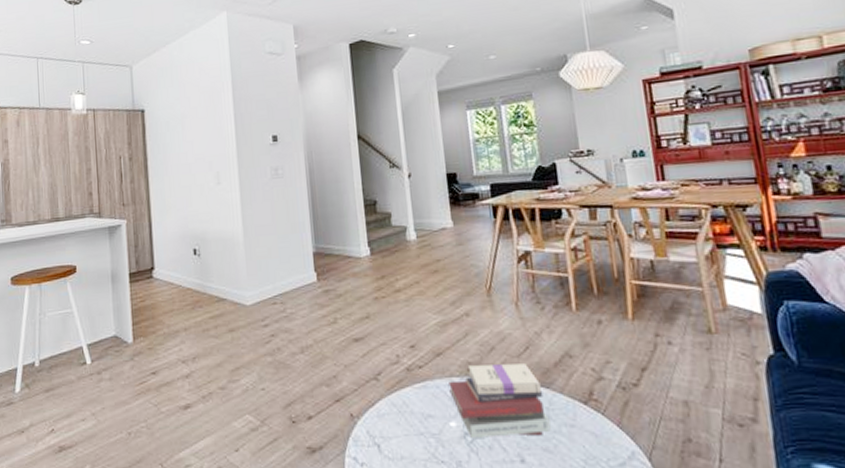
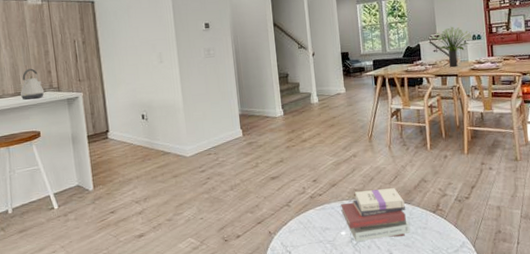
kettle: none [57,189,84,227] -> present [20,68,45,100]
flower arrangement: none [572,138,632,195] -> present [431,26,472,67]

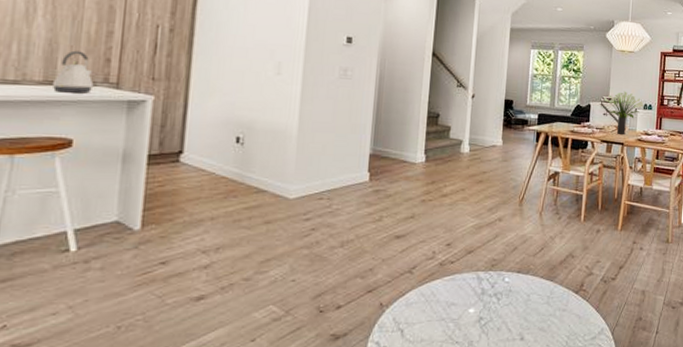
books: present [341,188,410,242] -> none [473,261,549,322]

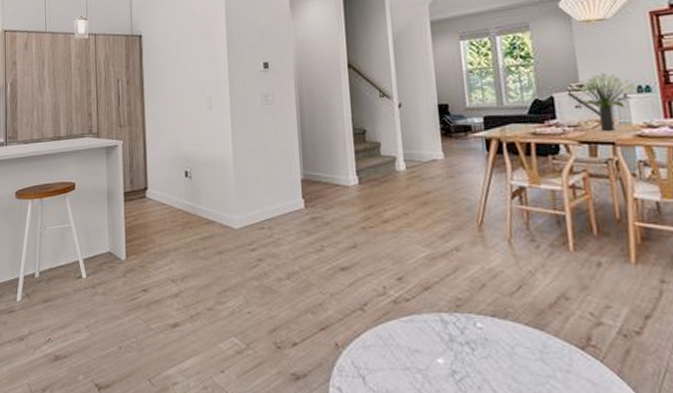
kettle: present [51,50,94,94] -> none [58,110,84,145]

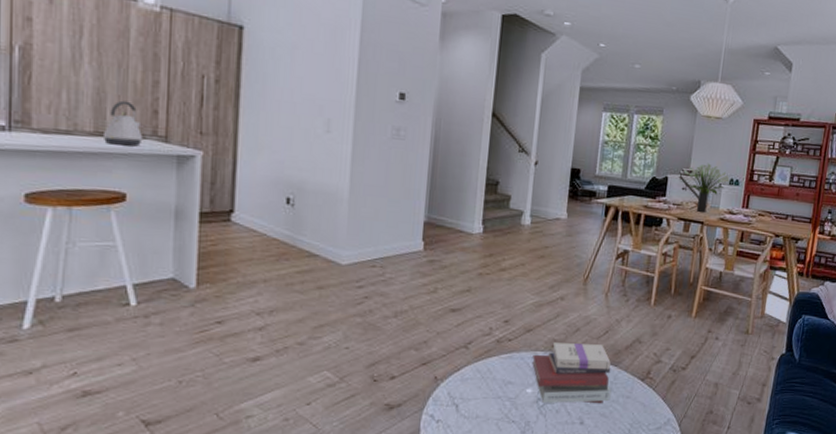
kettle: none [58,110,84,145] -> present [102,100,143,147]
books: none [437,302,545,379] -> present [532,343,612,403]

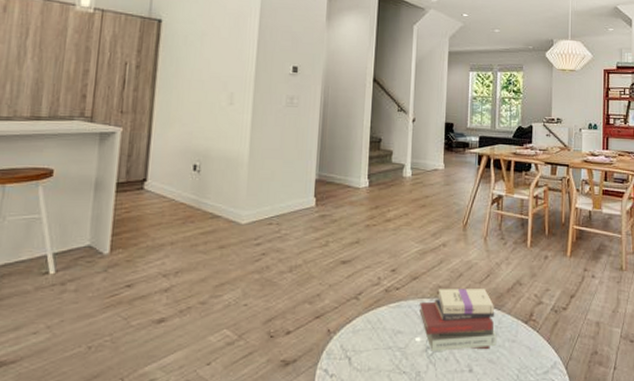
kettle: present [102,100,143,147] -> none [37,88,72,127]
flower arrangement: present [683,163,730,212] -> none [546,110,589,156]

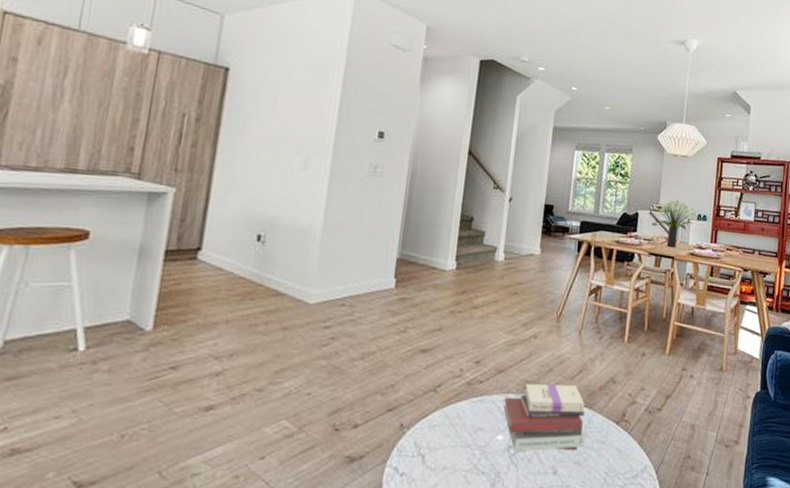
flower arrangement: none [546,110,589,156] -> present [653,199,698,247]

